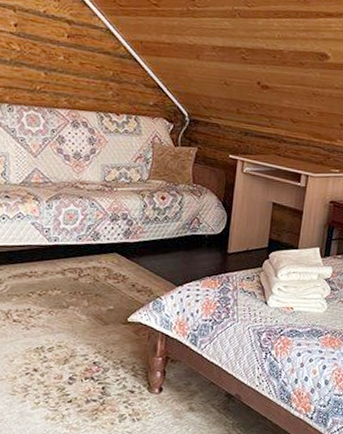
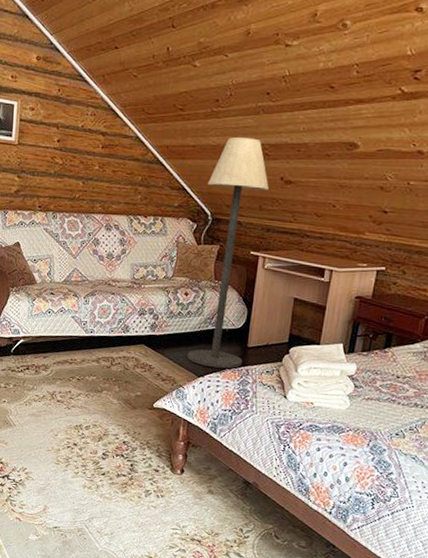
floor lamp: none [164,38,246,277] -> present [186,137,269,369]

